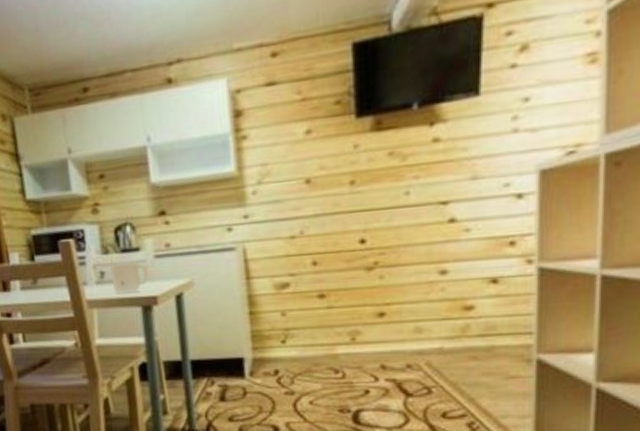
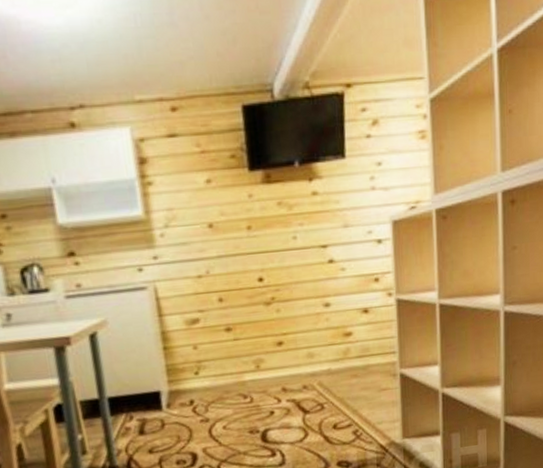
mug: present [110,262,148,294] -> none [17,303,60,336]

